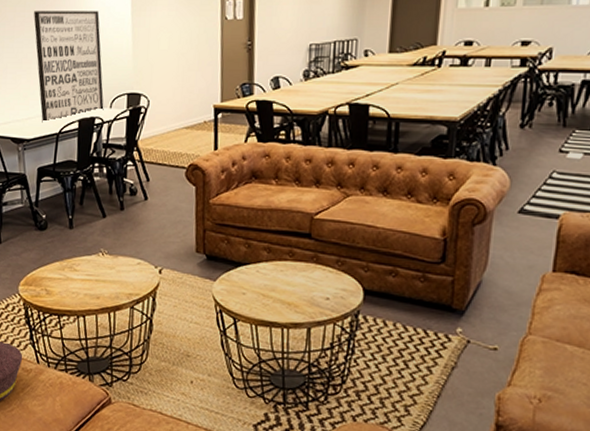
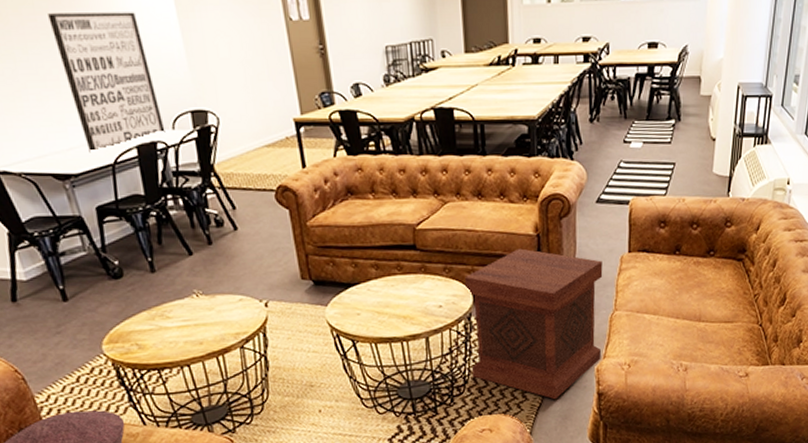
side table: none [351,251,519,422] -> present [465,248,603,400]

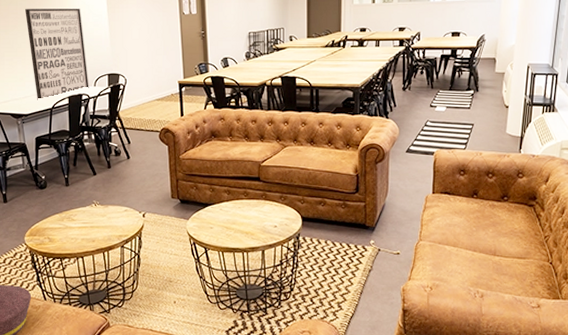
side table: present [465,248,603,400] -> none [296,185,410,312]

